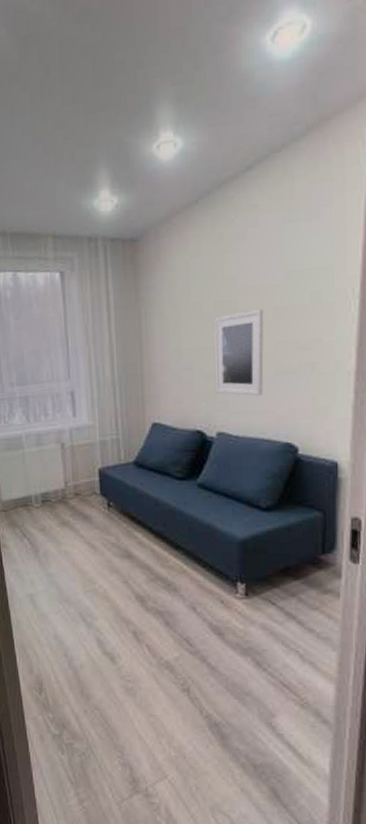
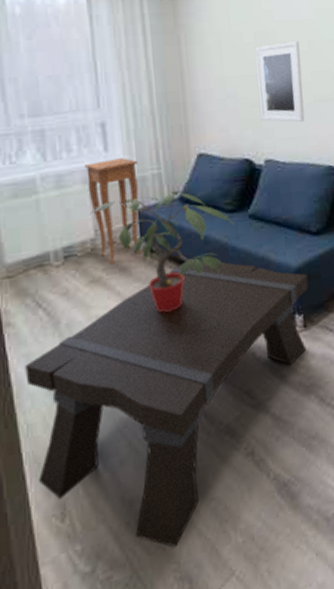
coffee table: none [15,517,253,740] -> present [25,258,309,548]
side table: none [58,423,101,511] -> present [85,158,142,264]
potted plant: none [61,455,184,558] -> present [90,190,235,312]

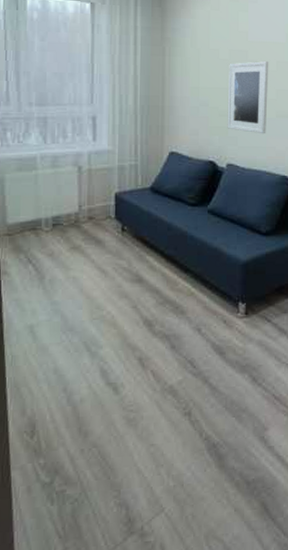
coffee table: present [25,258,309,548] -> none [14,241,253,478]
side table: present [85,158,142,264] -> none [76,148,119,235]
potted plant: present [90,190,235,312] -> none [76,181,195,282]

